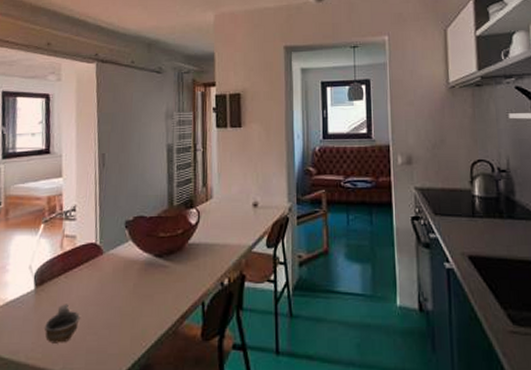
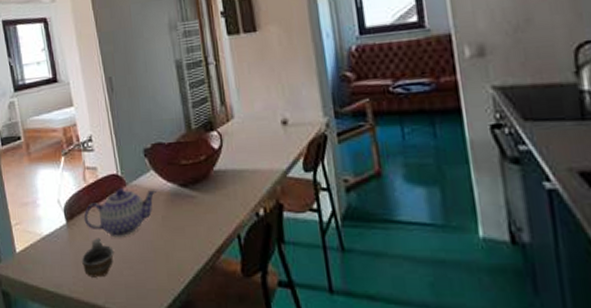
teapot: none [54,255,133,304] -> present [83,187,158,238]

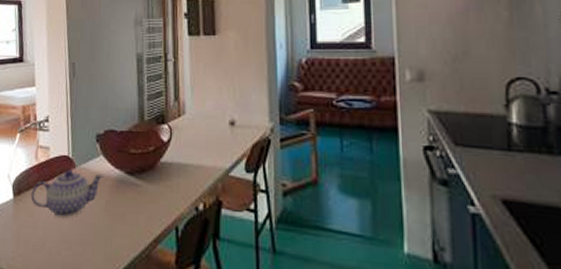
cup: present [82,238,114,278] -> none [23,216,55,255]

